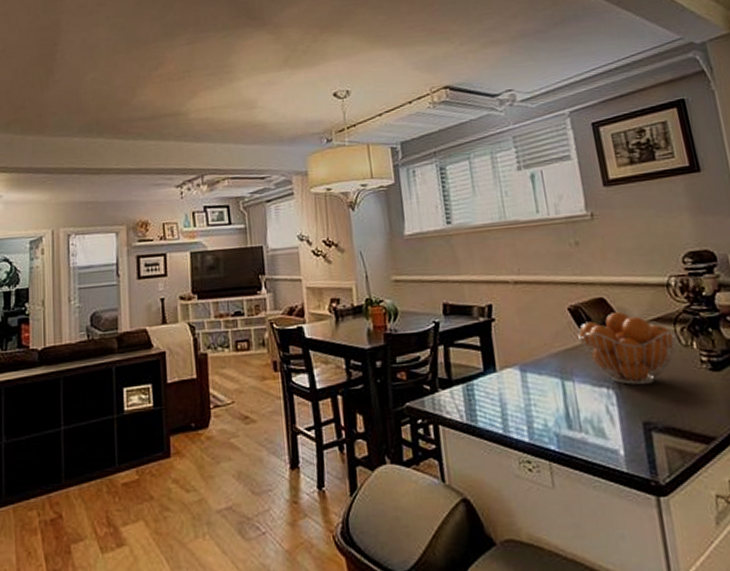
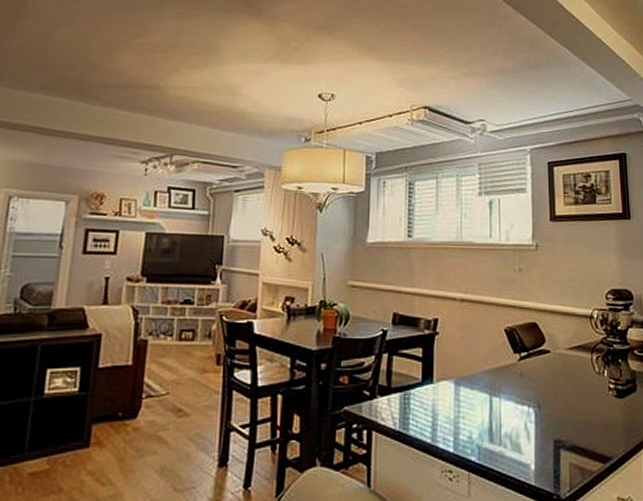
fruit basket: present [578,311,678,386] -> none [510,336,593,406]

